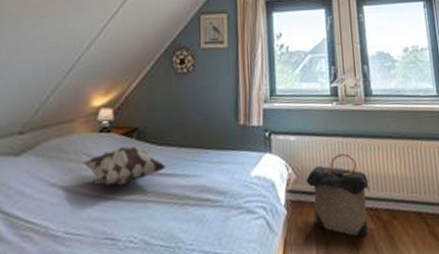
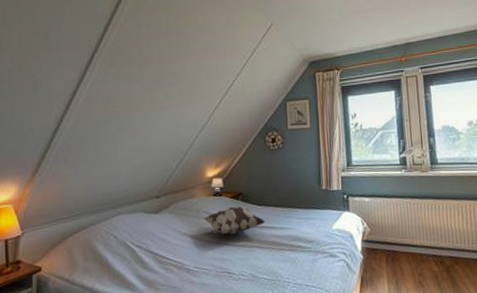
laundry hamper: present [306,153,370,237] -> none [379,212,434,277]

